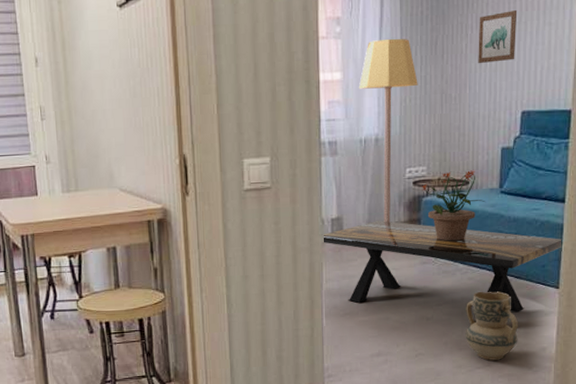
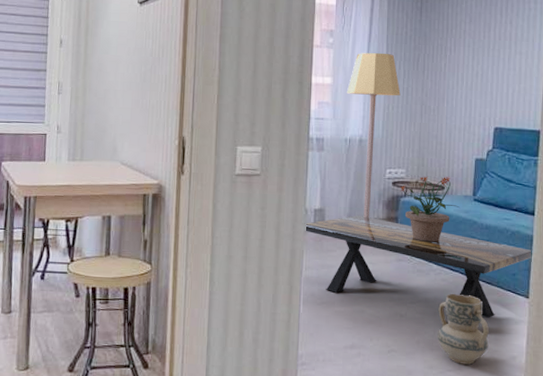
wall art: present [478,10,518,63] -> none [455,39,492,82]

